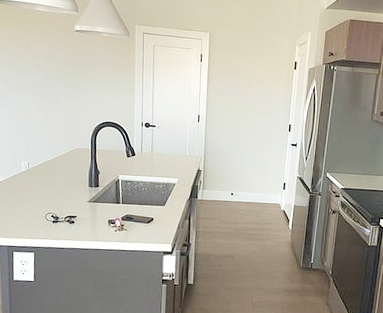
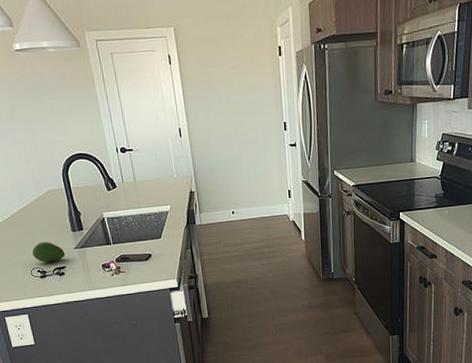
fruit: none [51,191,79,211] -> present [32,242,65,263]

